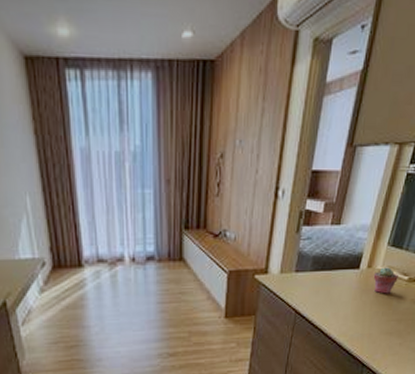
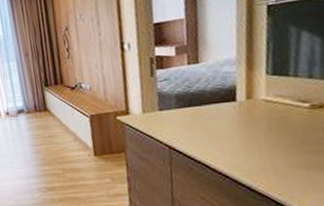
potted succulent: present [373,267,398,294] -> none [257,96,295,125]

